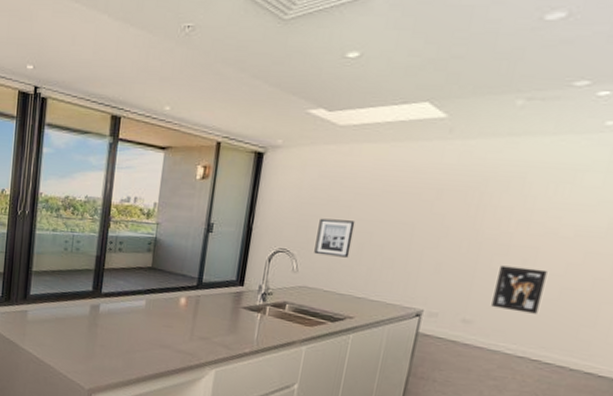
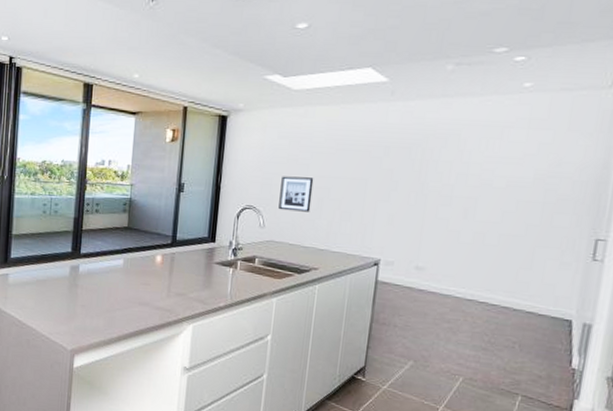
wall art: present [491,265,547,314] -> none [440,215,486,259]

